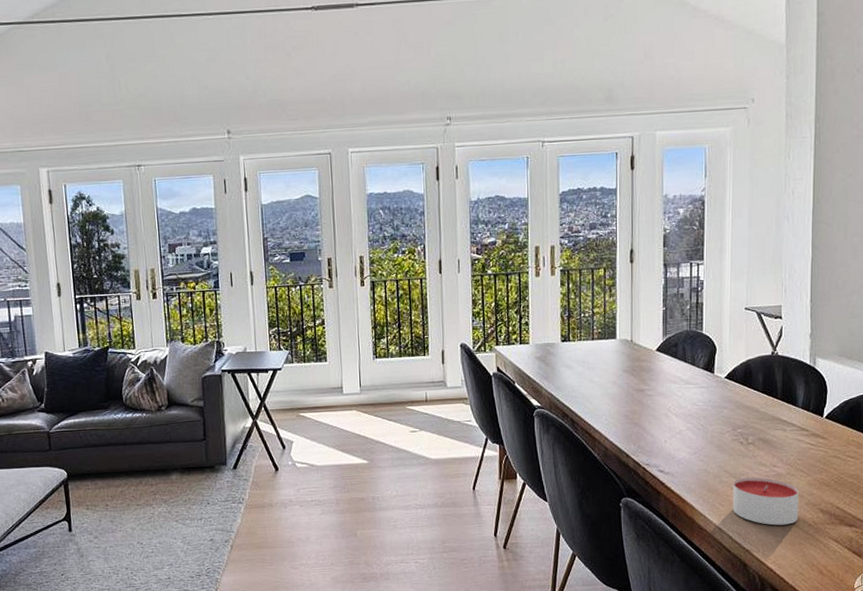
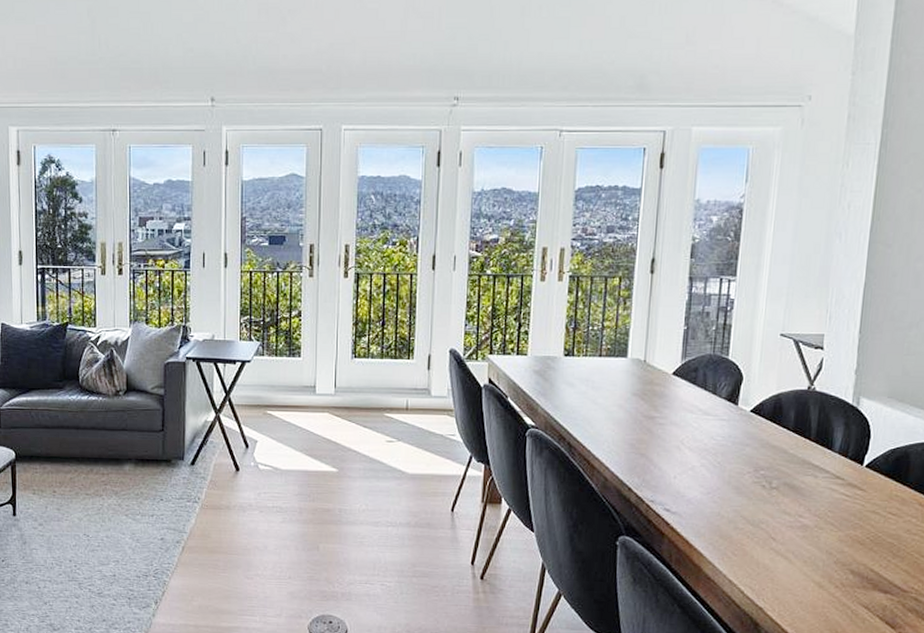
candle: present [733,477,798,526] -> none [747,526,826,584]

